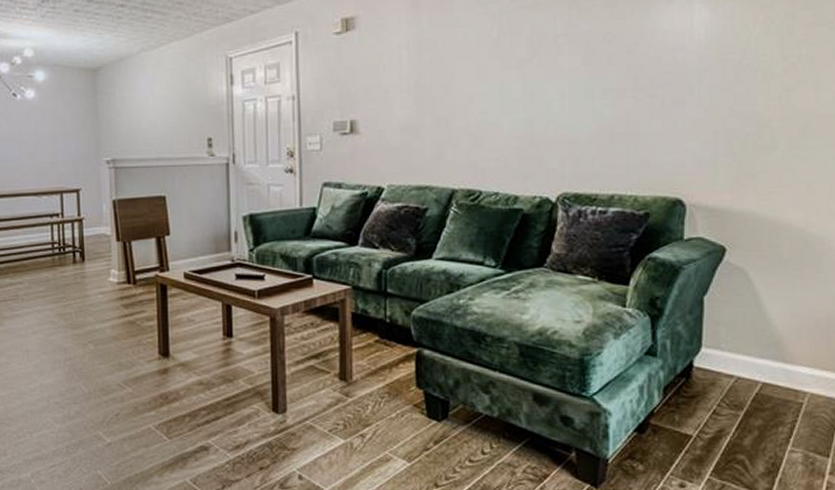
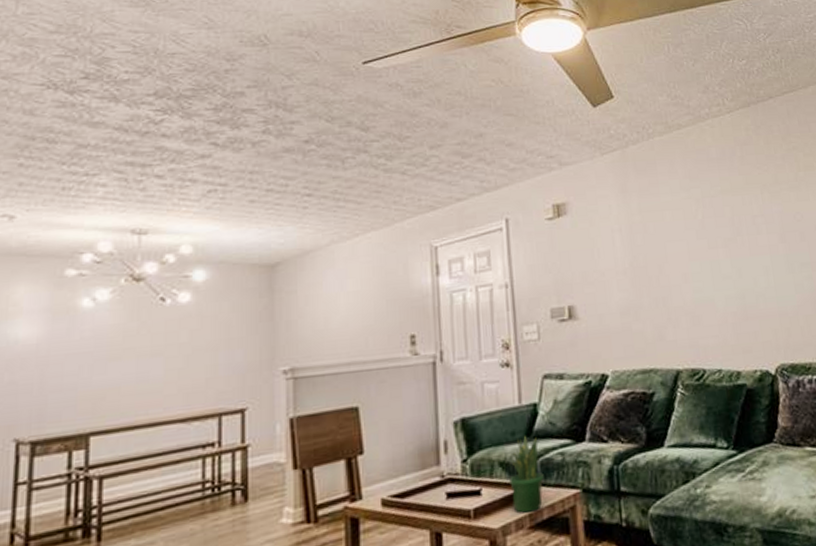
planter: none [289,235,319,299] -> present [509,436,544,513]

